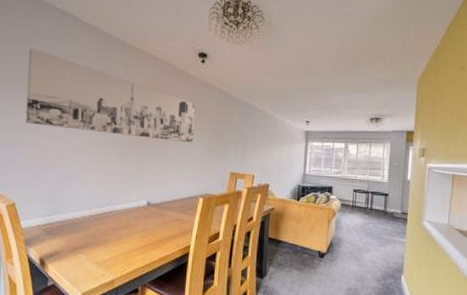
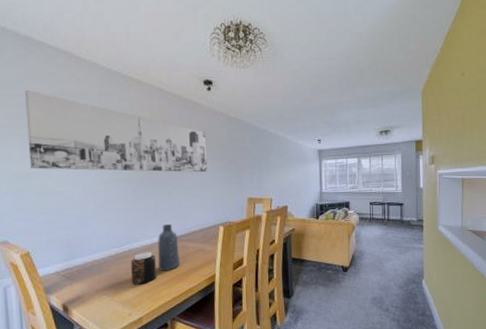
jar: none [108,215,134,248] -> present [131,251,157,285]
vase: none [135,190,158,236] -> present [158,224,180,271]

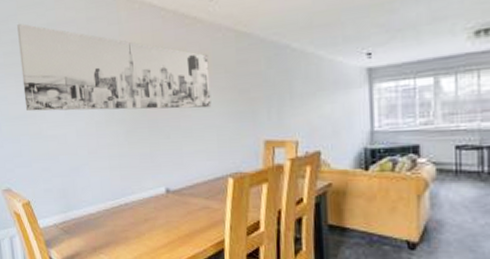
jar: present [131,251,157,285] -> none [127,206,156,245]
vase: present [158,224,180,271] -> none [155,174,181,231]

